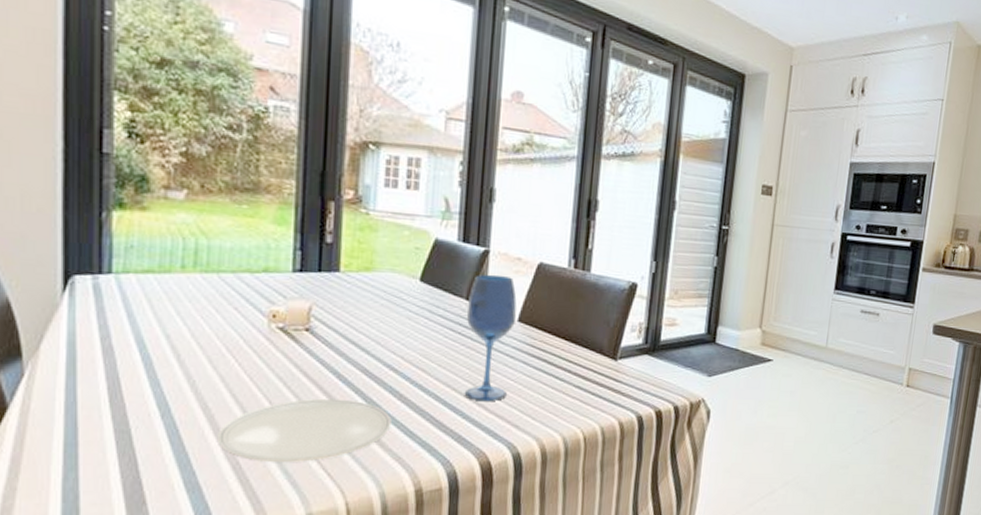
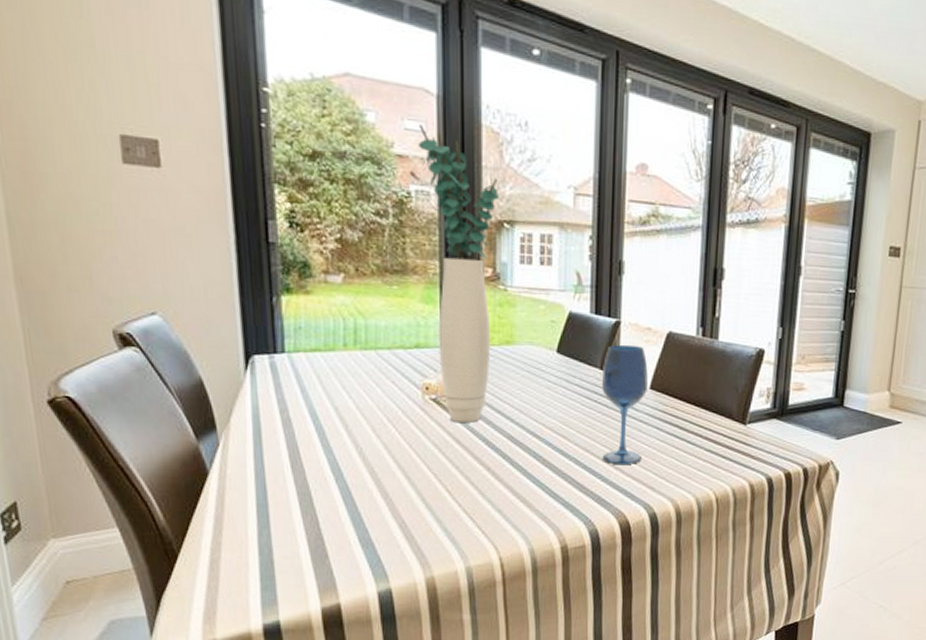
plate: present [218,398,392,462] -> none [385,463,537,521]
vase: none [280,38,366,354] -> present [418,125,500,423]

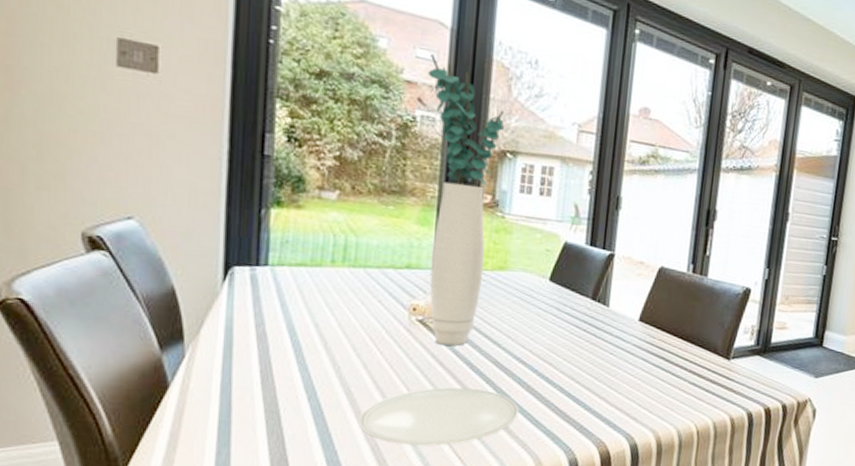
plate: none [385,463,537,521] -> present [359,387,519,446]
wineglass: present [601,344,648,465] -> none [587,276,639,395]

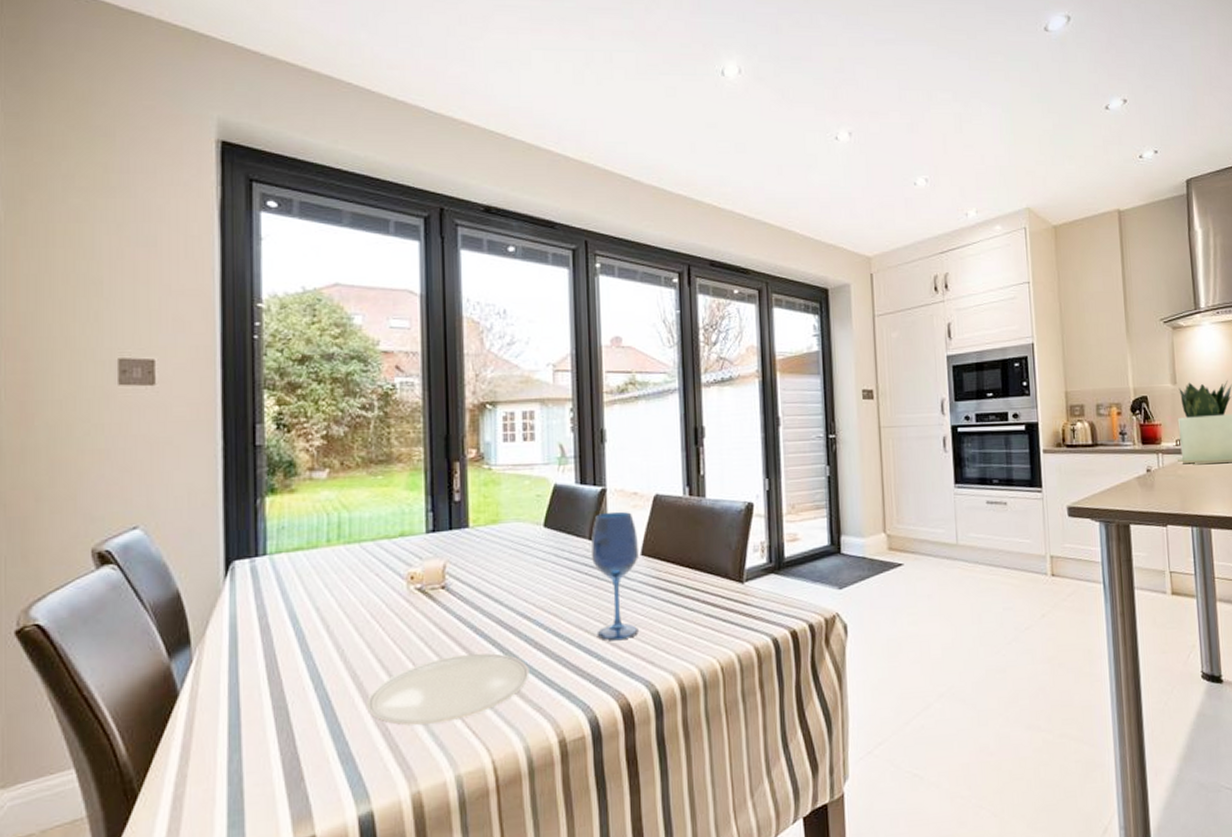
vase: present [428,54,505,346] -> none [403,322,482,611]
wineglass: none [587,276,639,395] -> present [590,511,638,641]

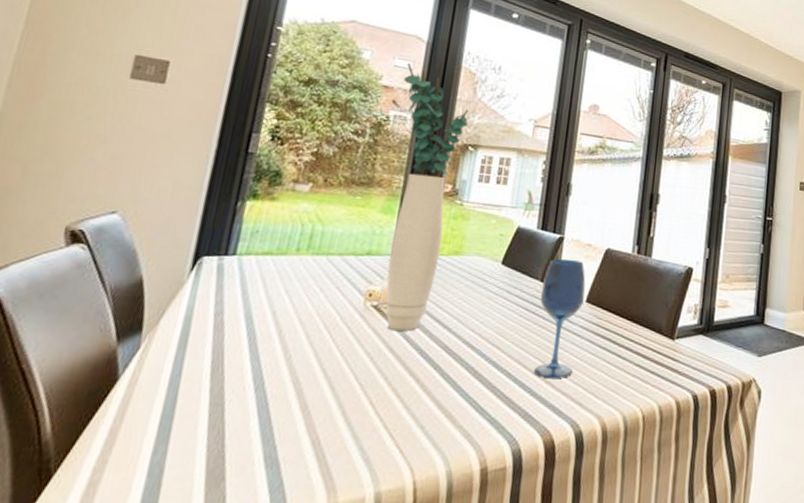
plate: present [367,653,530,726] -> none [302,374,465,438]
vase: none [403,322,482,611] -> present [384,63,469,331]

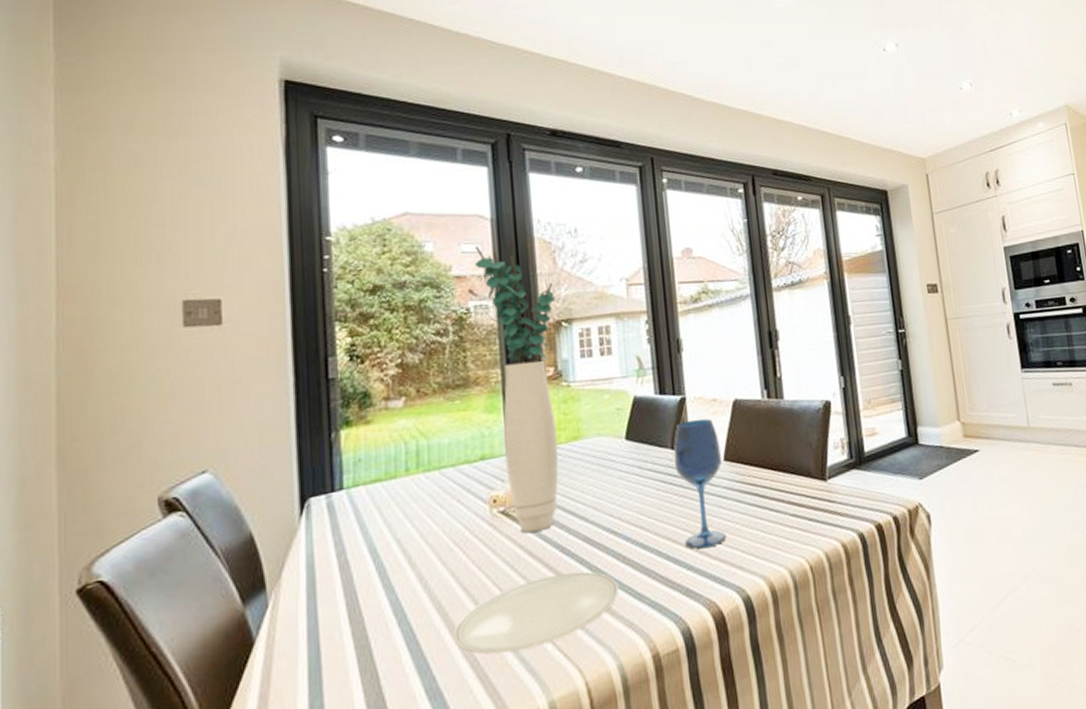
plate: none [302,374,465,438] -> present [453,571,619,655]

